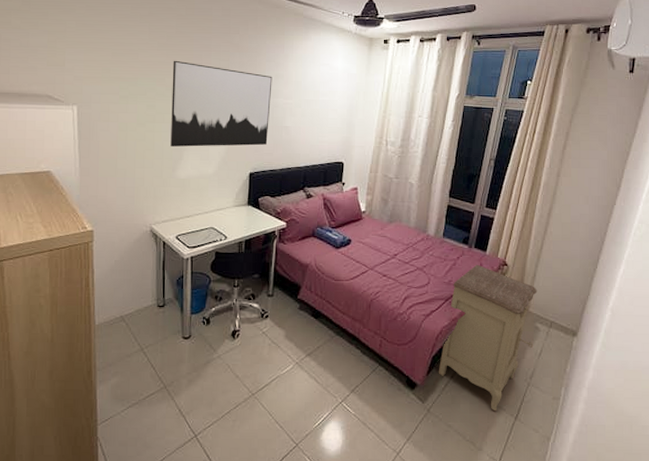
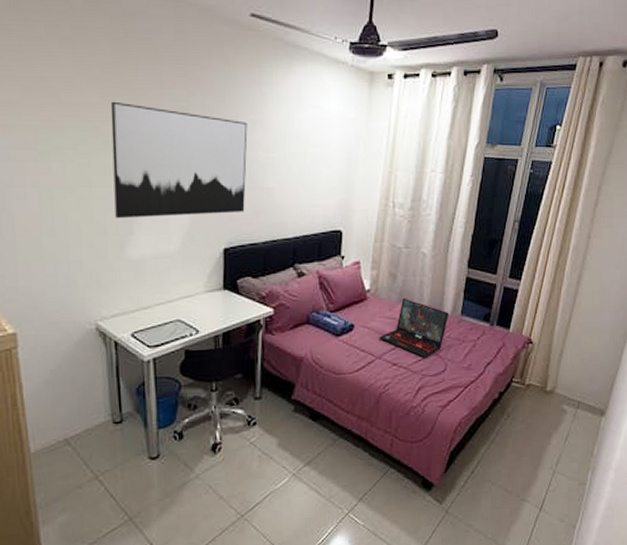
laptop: none [371,220,432,271] -> present [378,298,448,357]
nightstand: present [438,264,538,412] -> none [457,344,565,505]

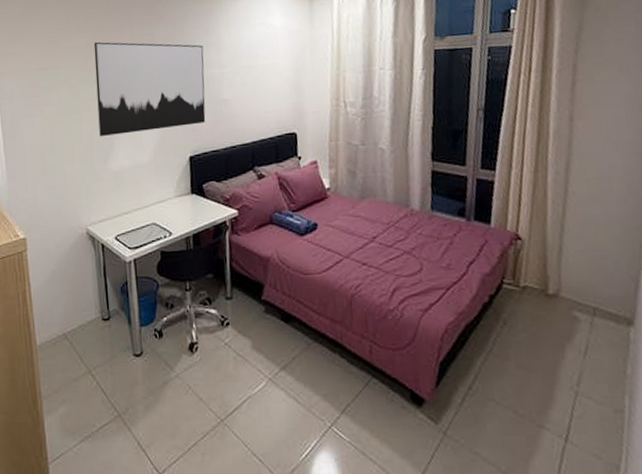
laptop: present [378,298,448,357] -> none [344,195,418,256]

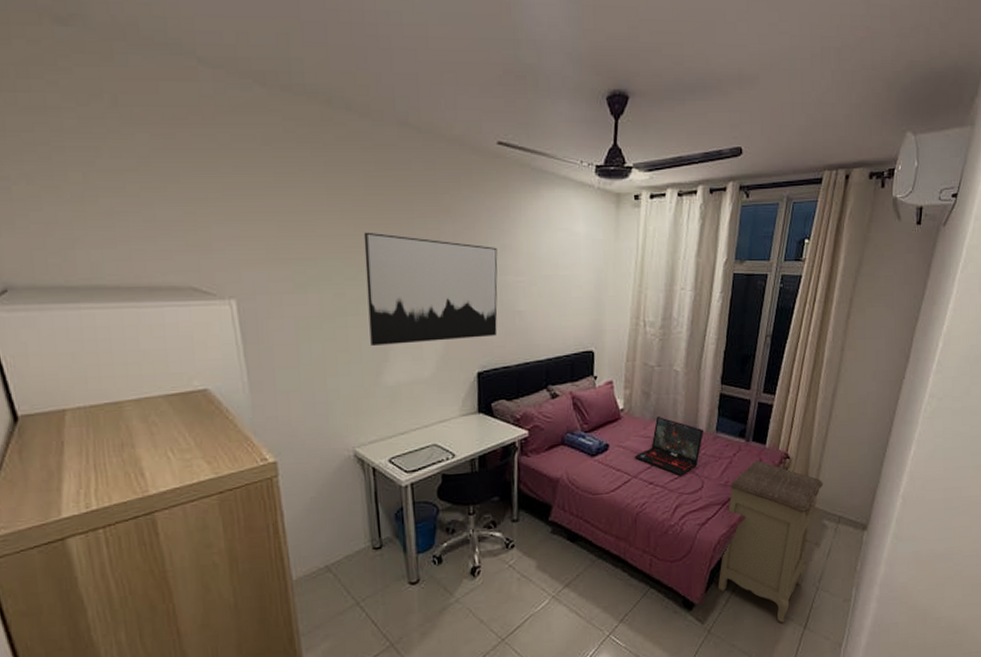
laptop: none [344,195,418,256] -> present [634,417,703,475]
nightstand: none [450,241,575,432] -> present [717,460,824,623]

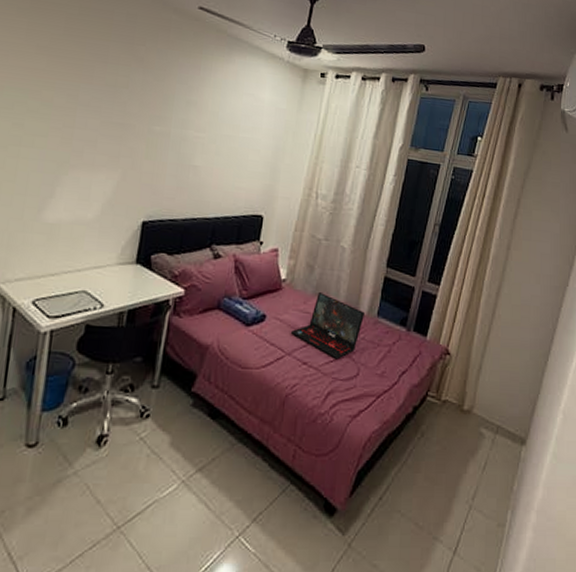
wall art: present [363,232,498,345] -> none [39,69,183,187]
nightstand: present [717,460,824,623] -> none [363,352,483,544]

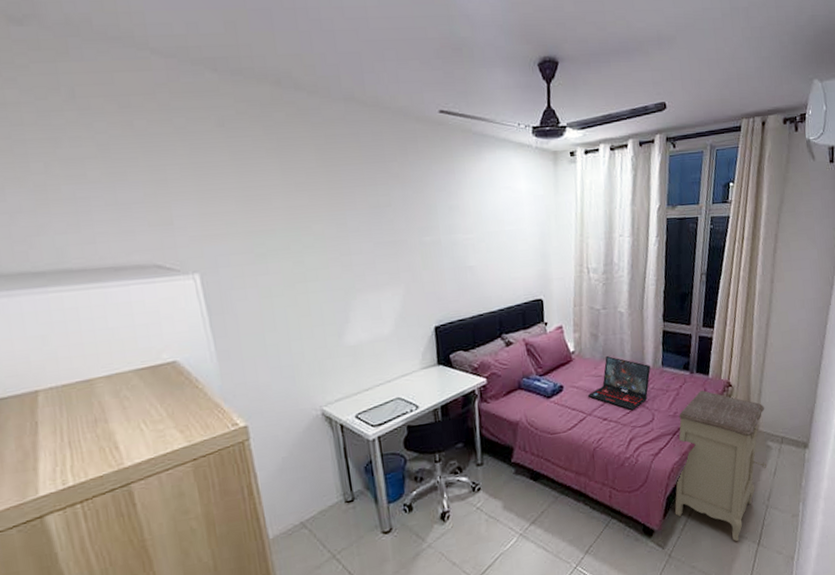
nightstand: none [363,352,483,544] -> present [674,390,767,542]

